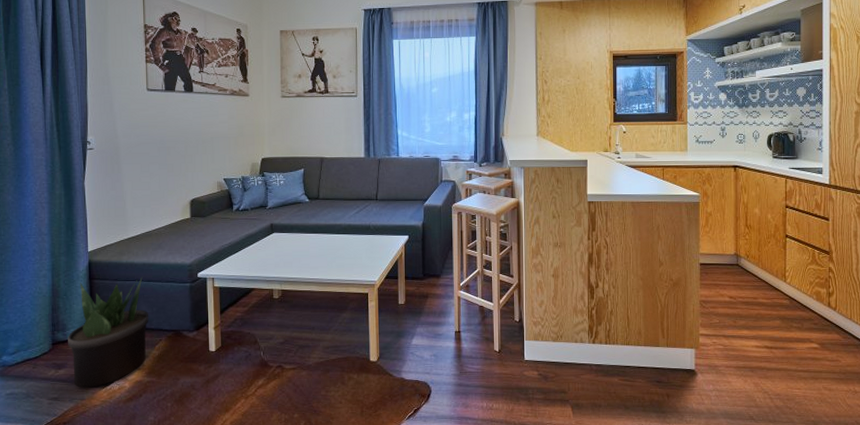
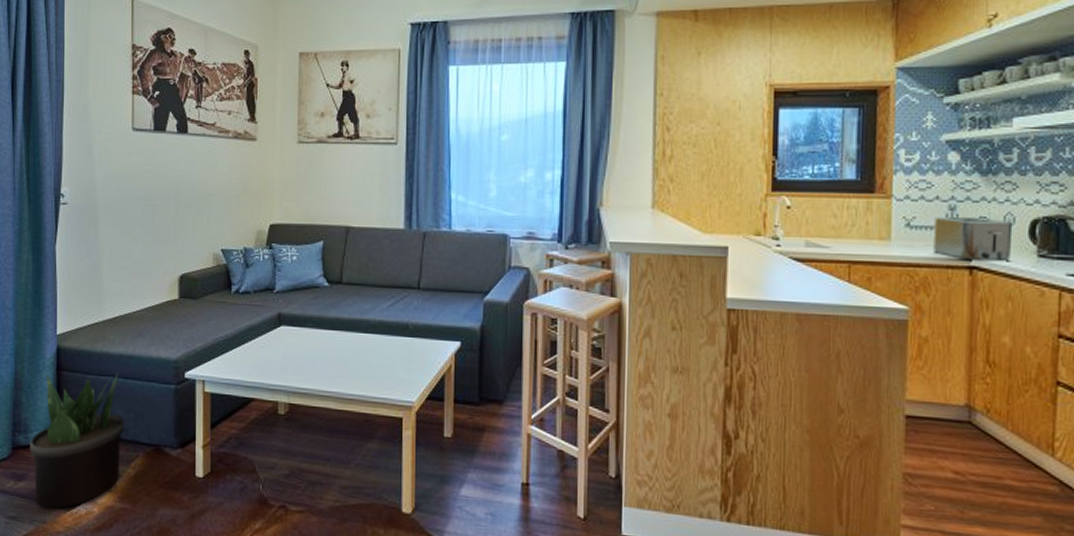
toaster: none [713,134,758,162] -> present [933,216,1013,262]

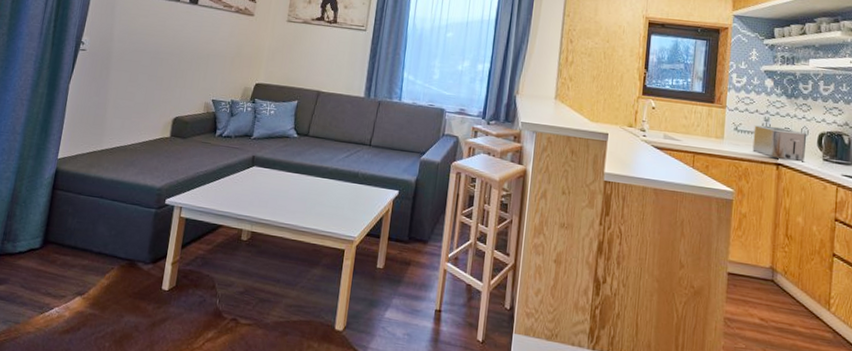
planter: present [30,371,125,509] -> none [12,190,108,311]

